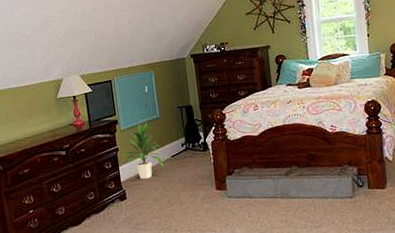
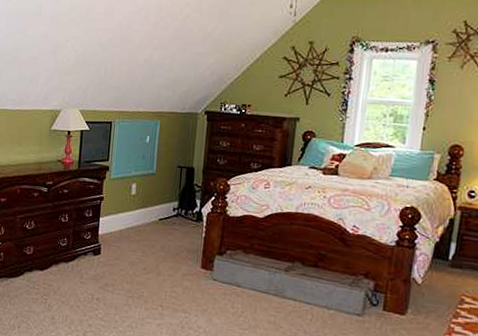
indoor plant: present [123,123,163,179] -> none [106,176,149,238]

